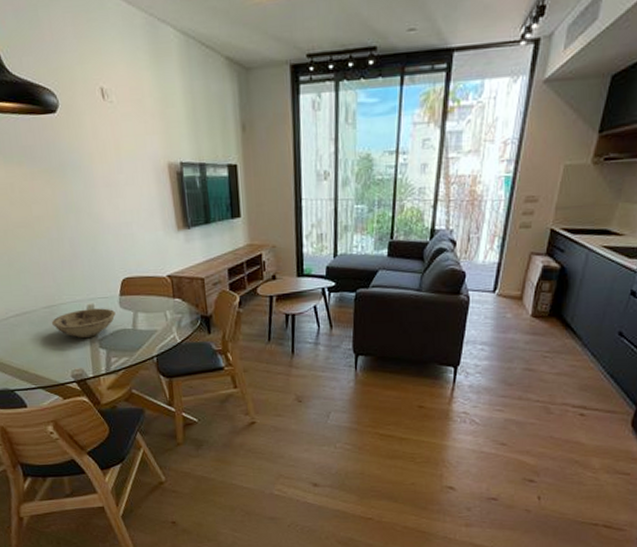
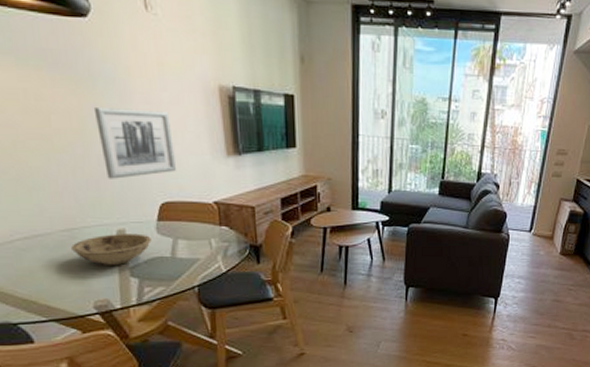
wall art: none [64,192,134,259] -> present [93,108,176,179]

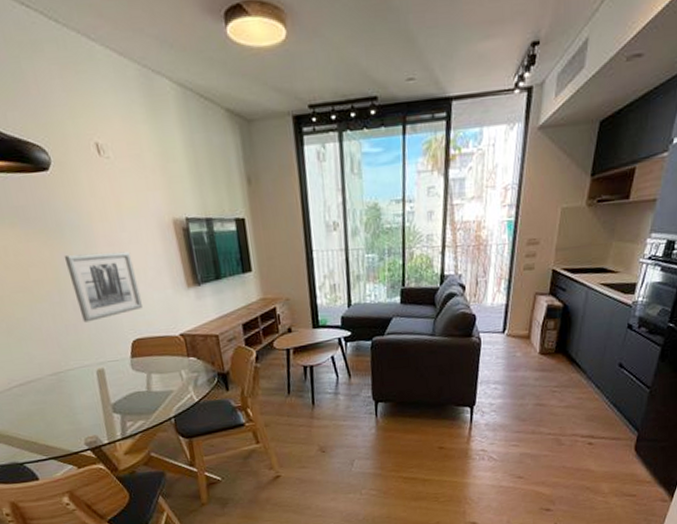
bowl: present [70,233,152,265] -> none [59,371,128,404]

